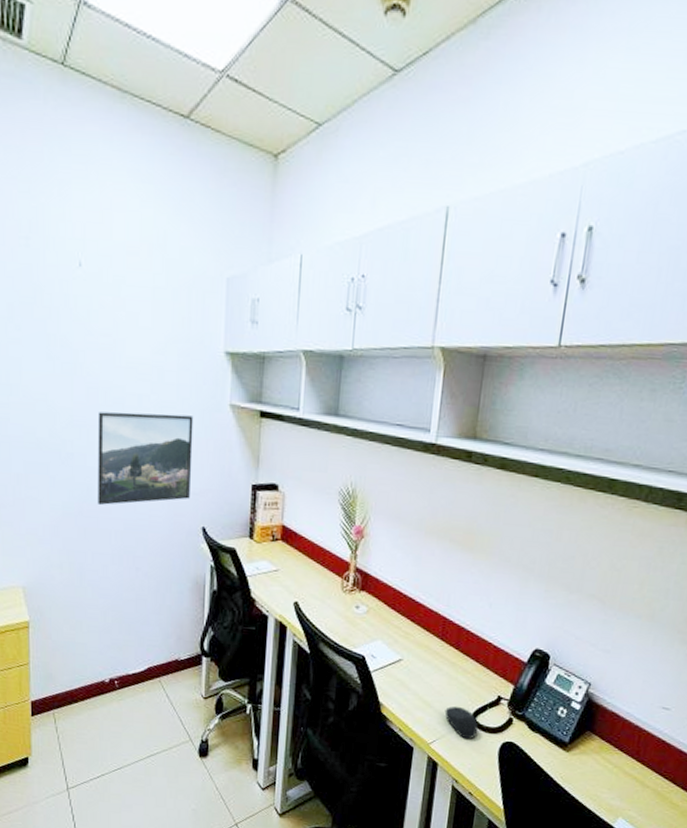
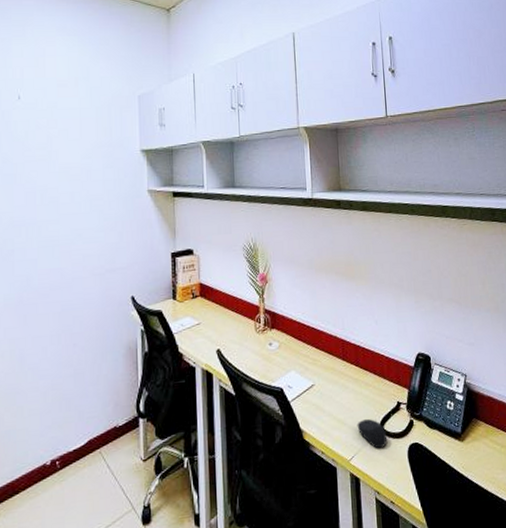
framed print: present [97,412,194,505] -> none [35,203,120,291]

